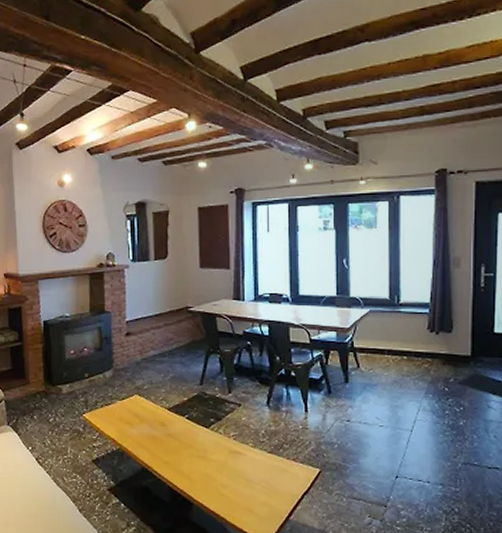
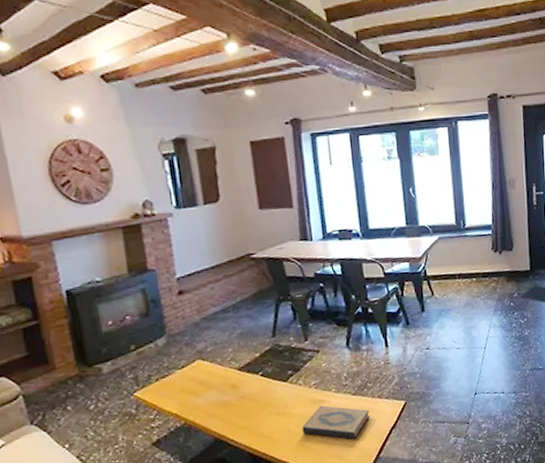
hardback book: none [218,458,284,496] -> present [302,405,371,439]

